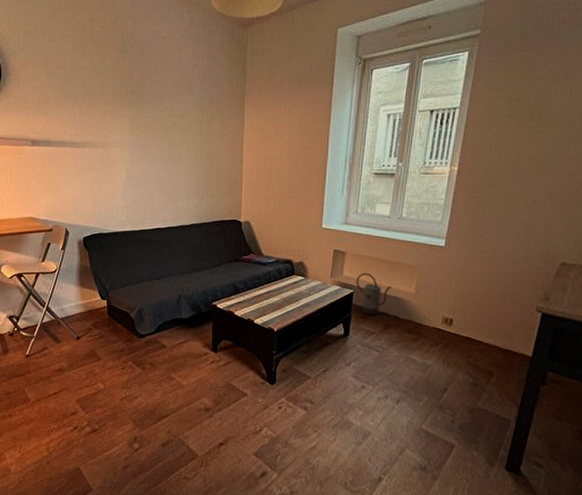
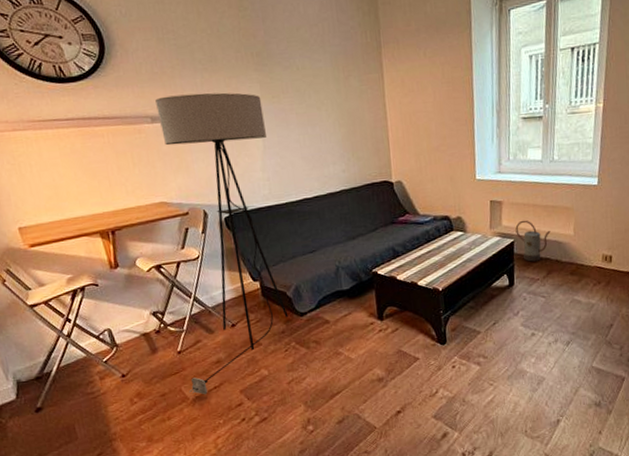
floor lamp: none [31,123,130,399] -> present [155,92,288,395]

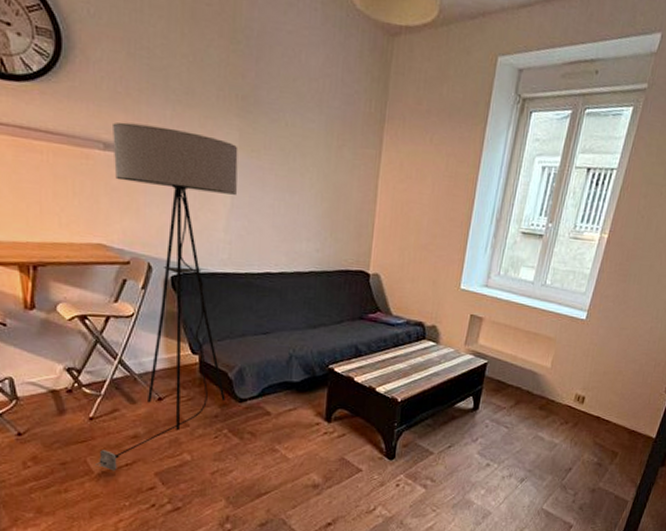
watering can: present [515,220,551,262] -> none [491,342,528,389]

